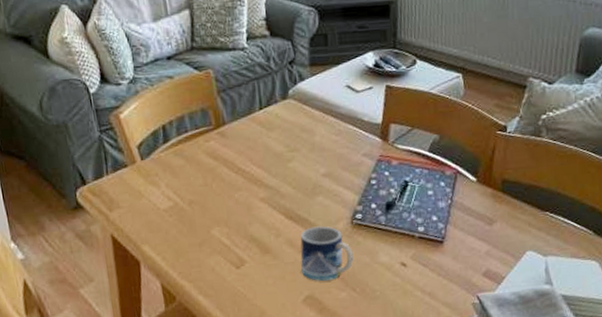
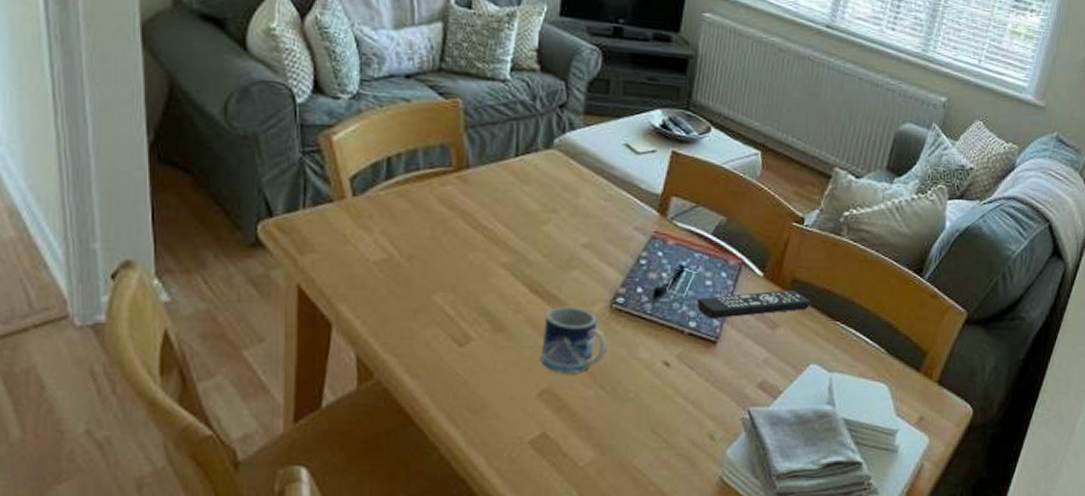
remote control: none [422,190,521,222] -> present [696,290,811,318]

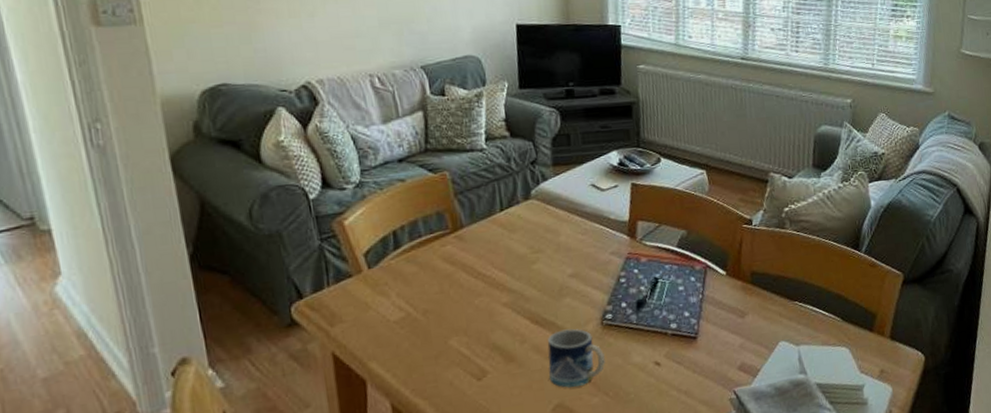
remote control: present [696,290,811,318] -> none [673,282,770,318]

